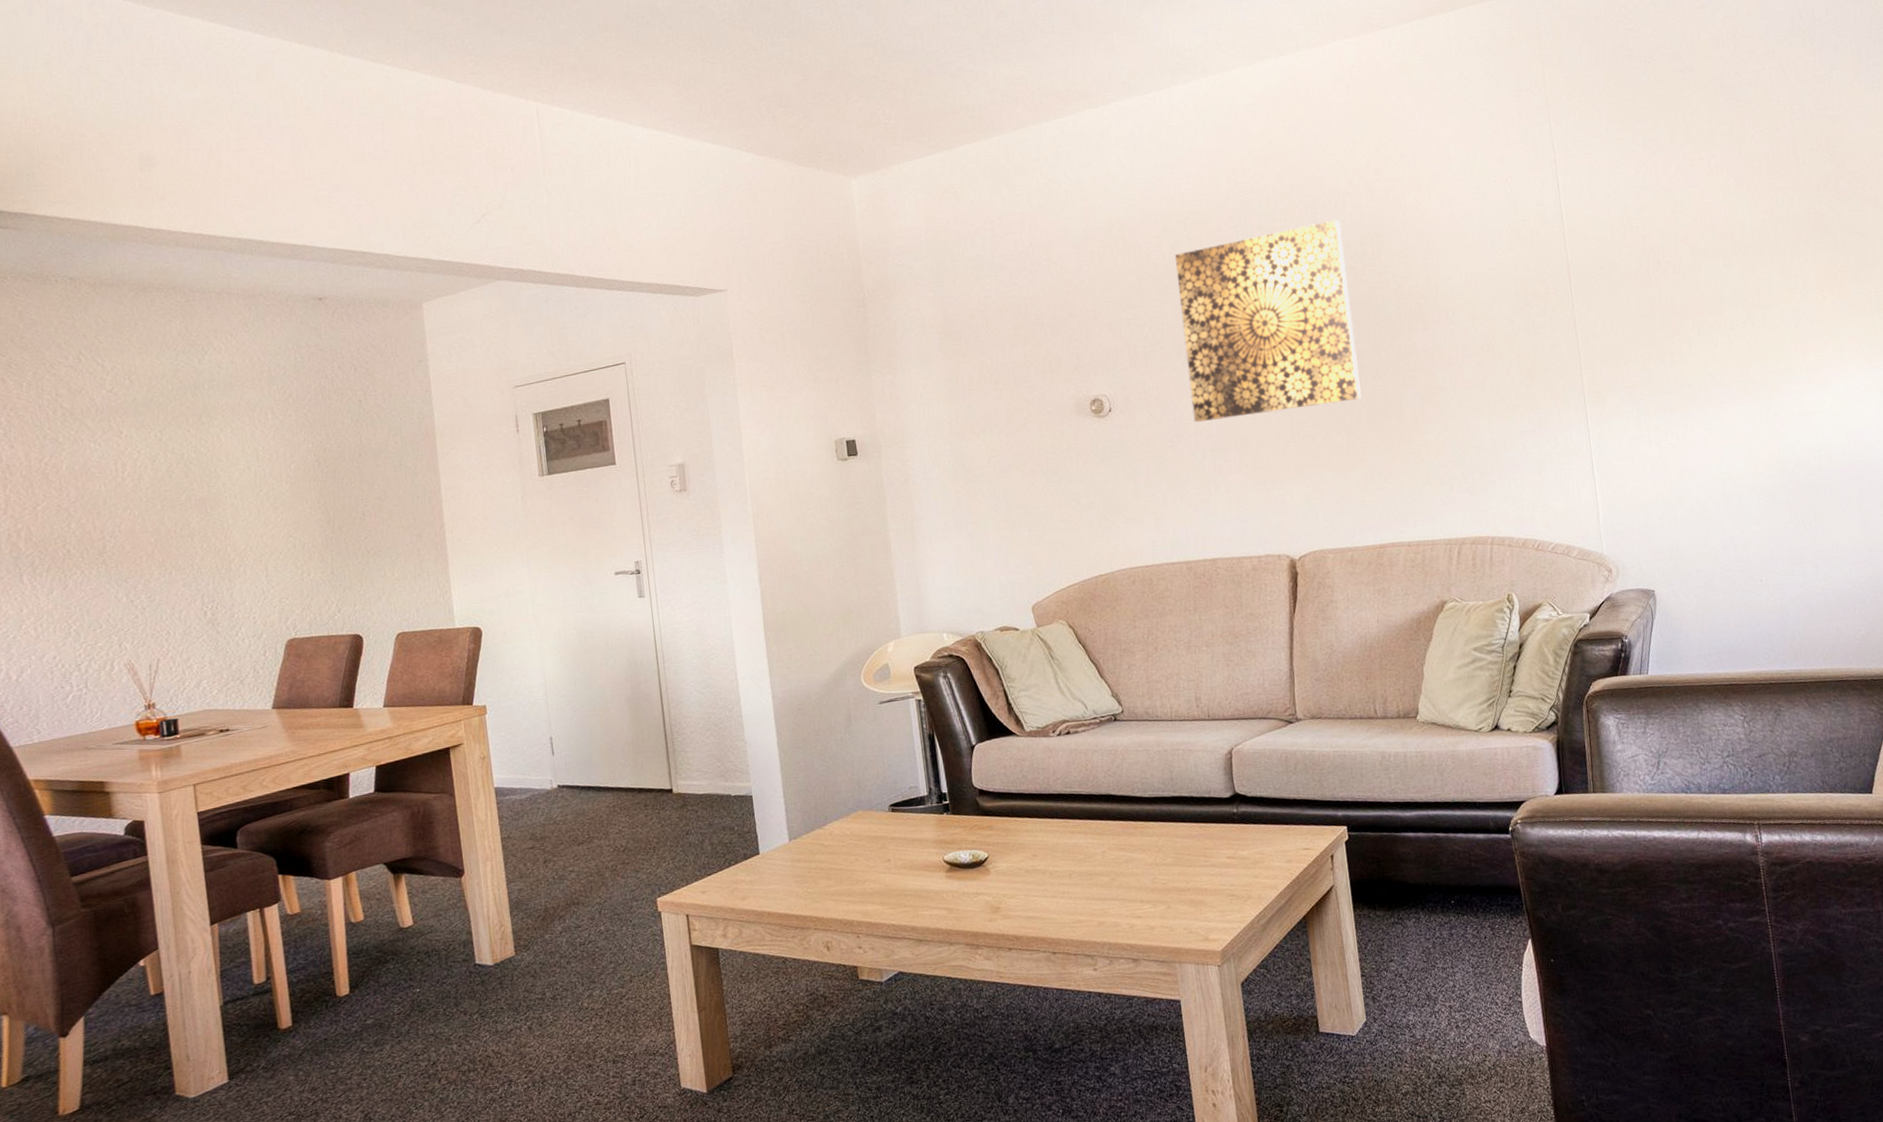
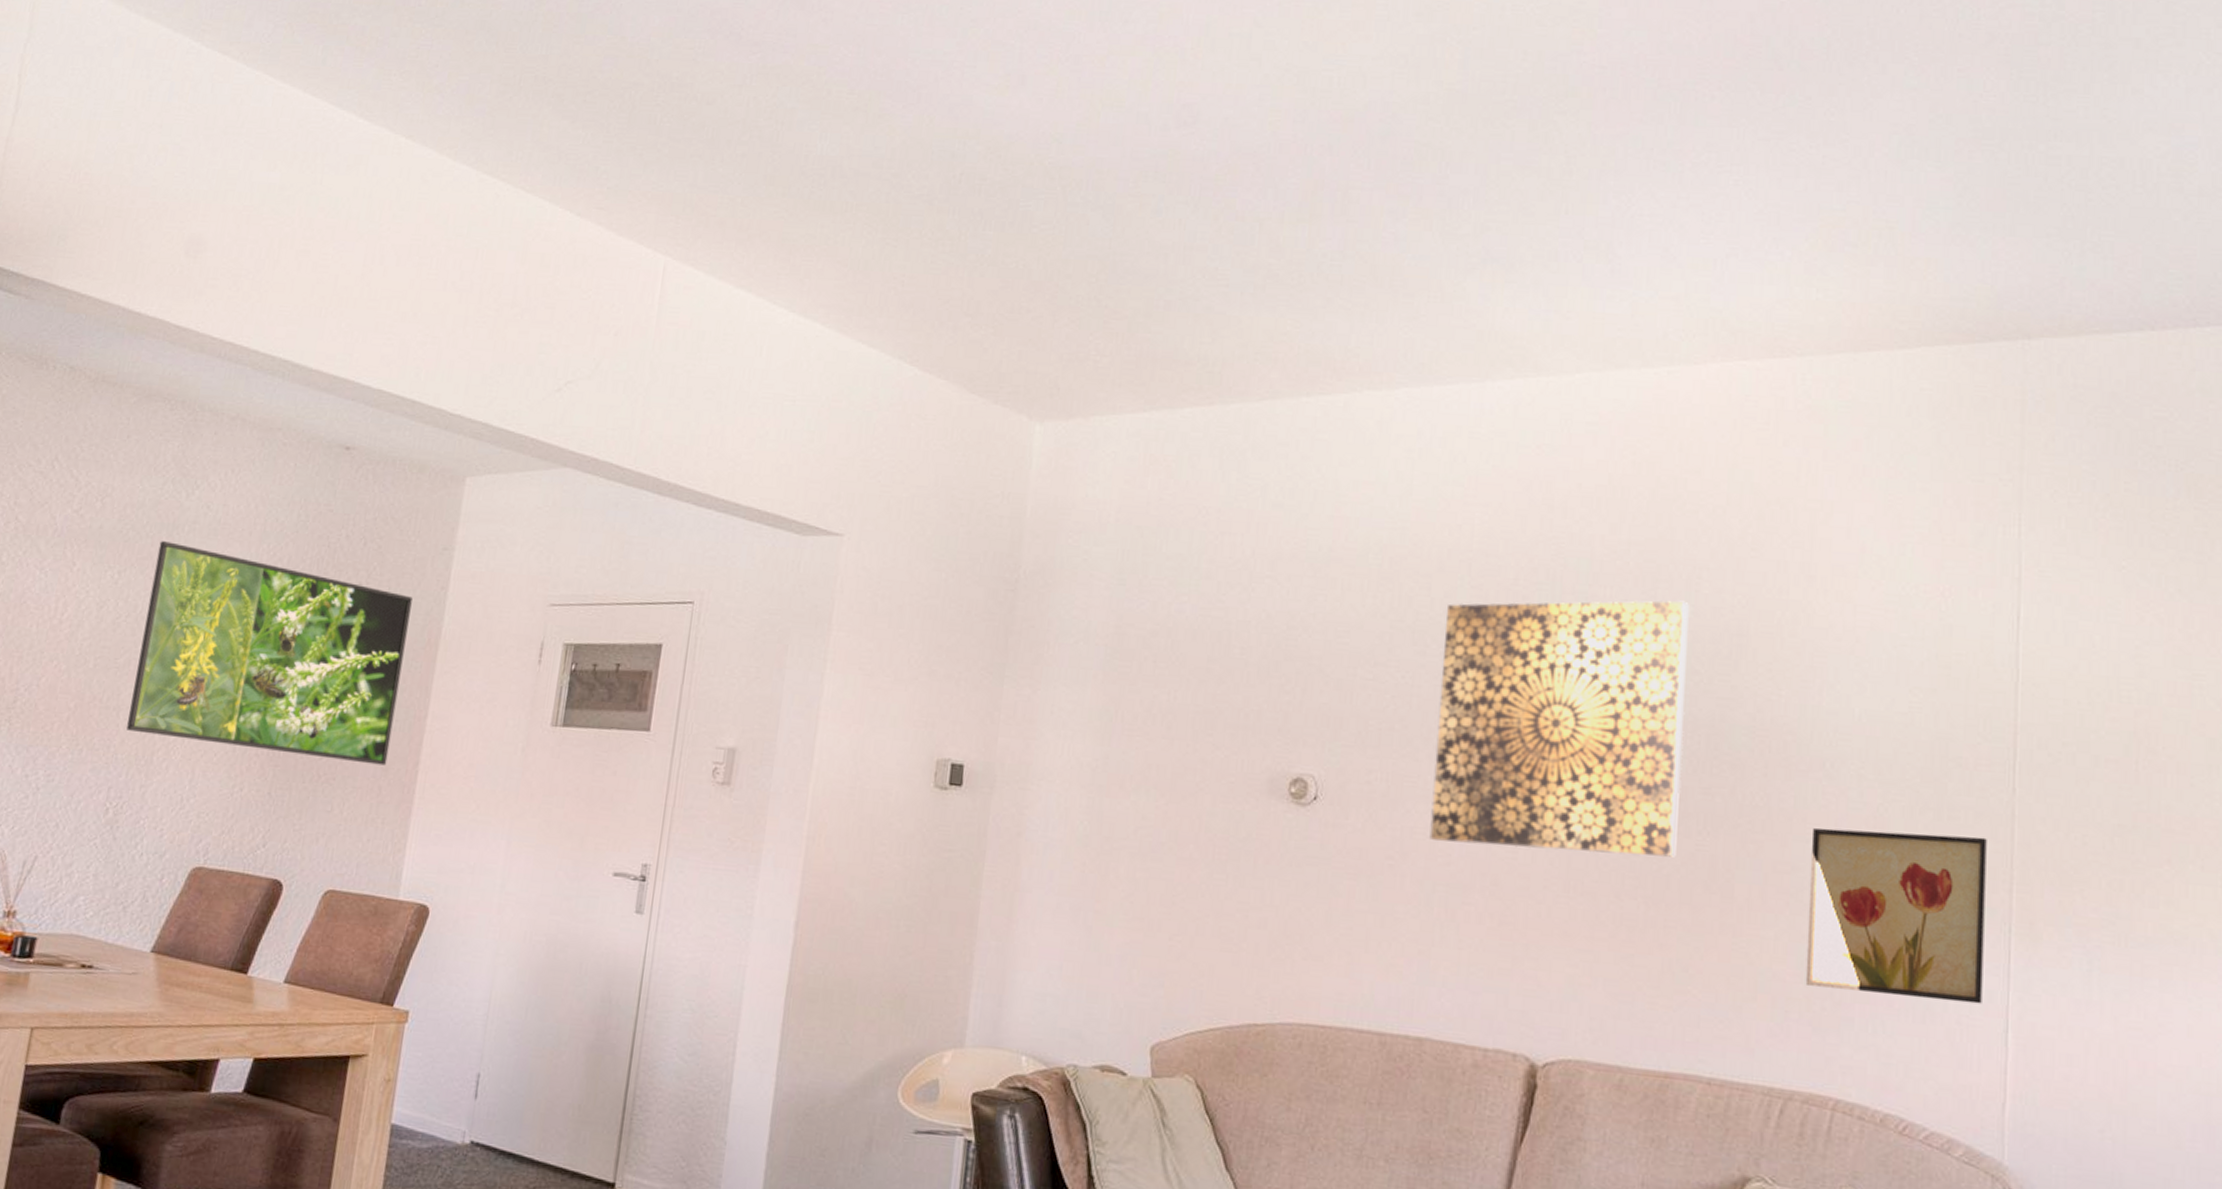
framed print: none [187,399,419,550] -> present [126,541,413,766]
wall art: none [1448,342,1575,466] -> present [1805,827,1987,1004]

